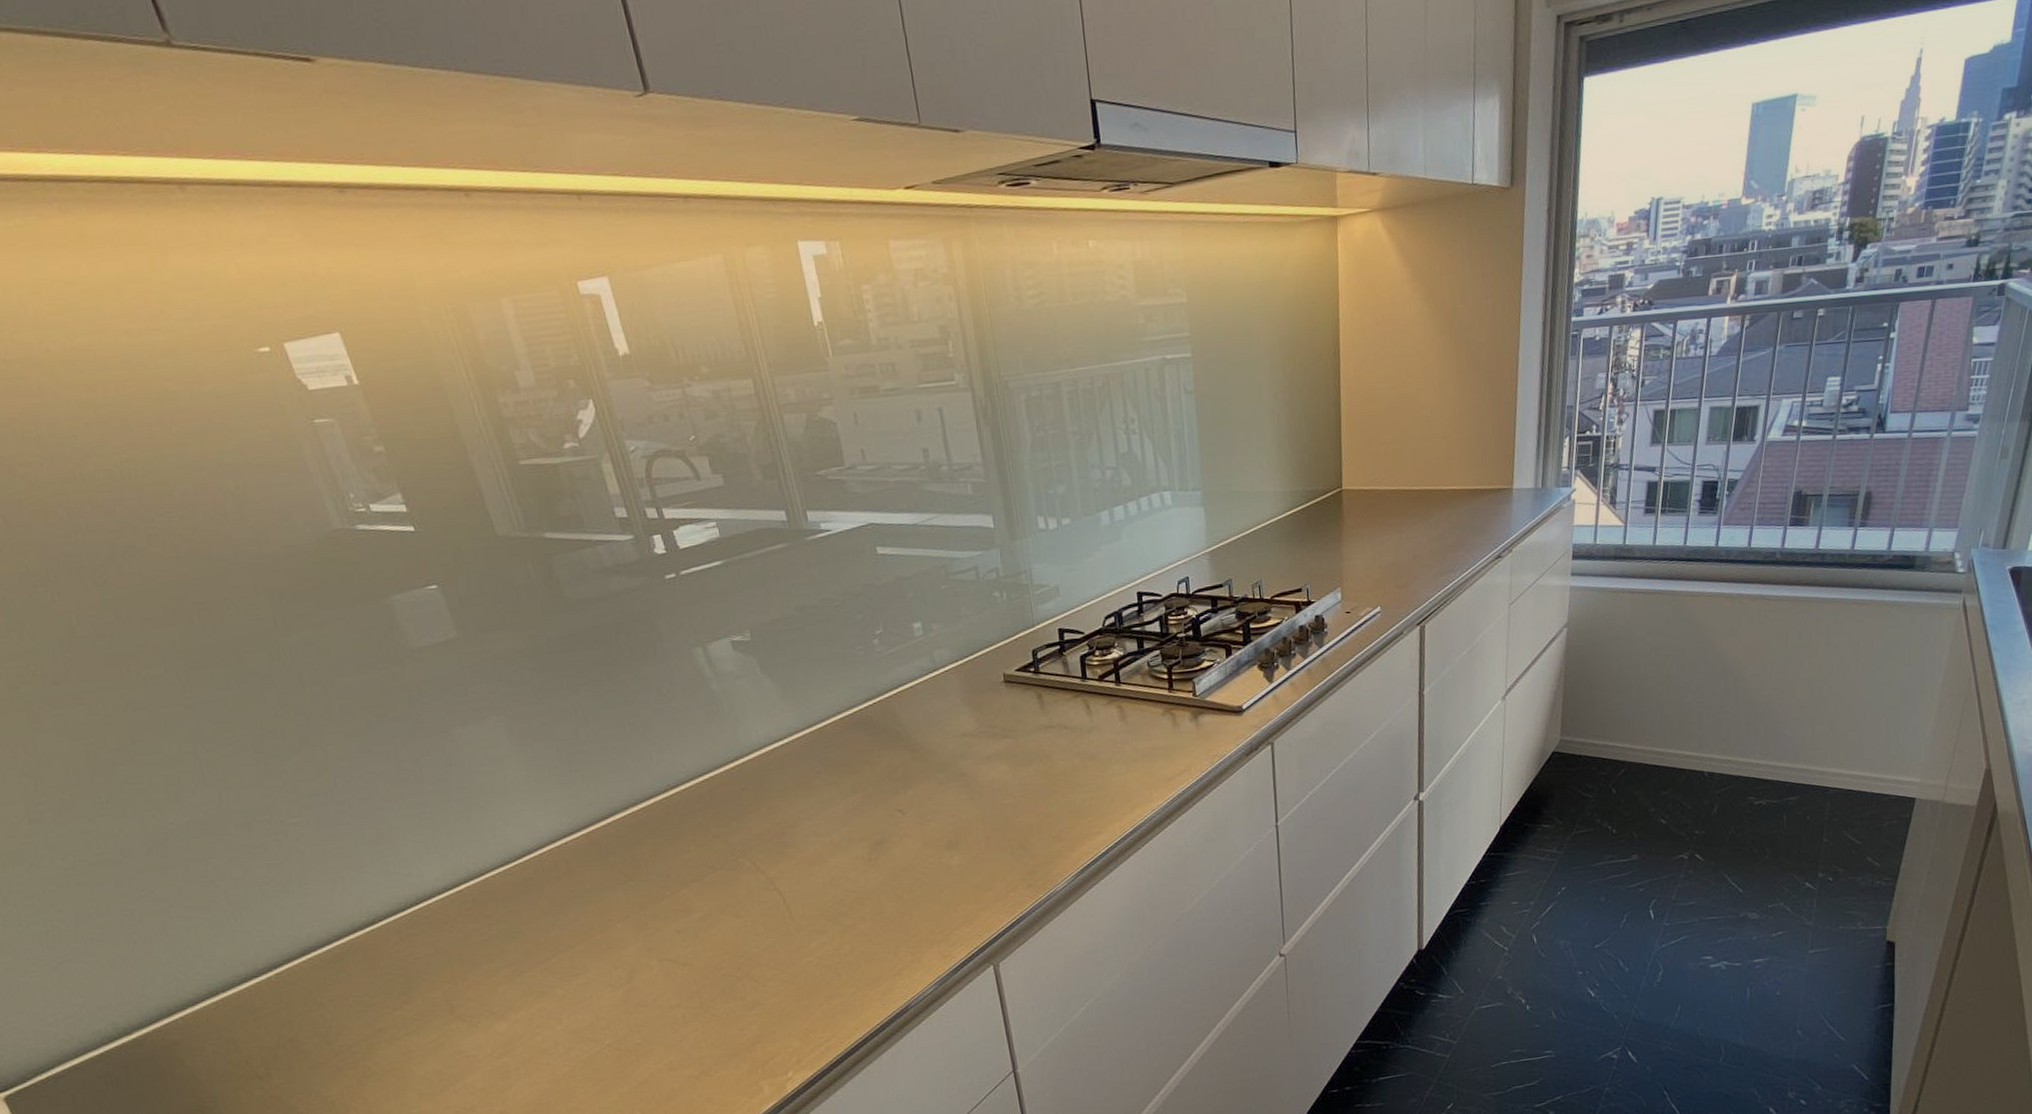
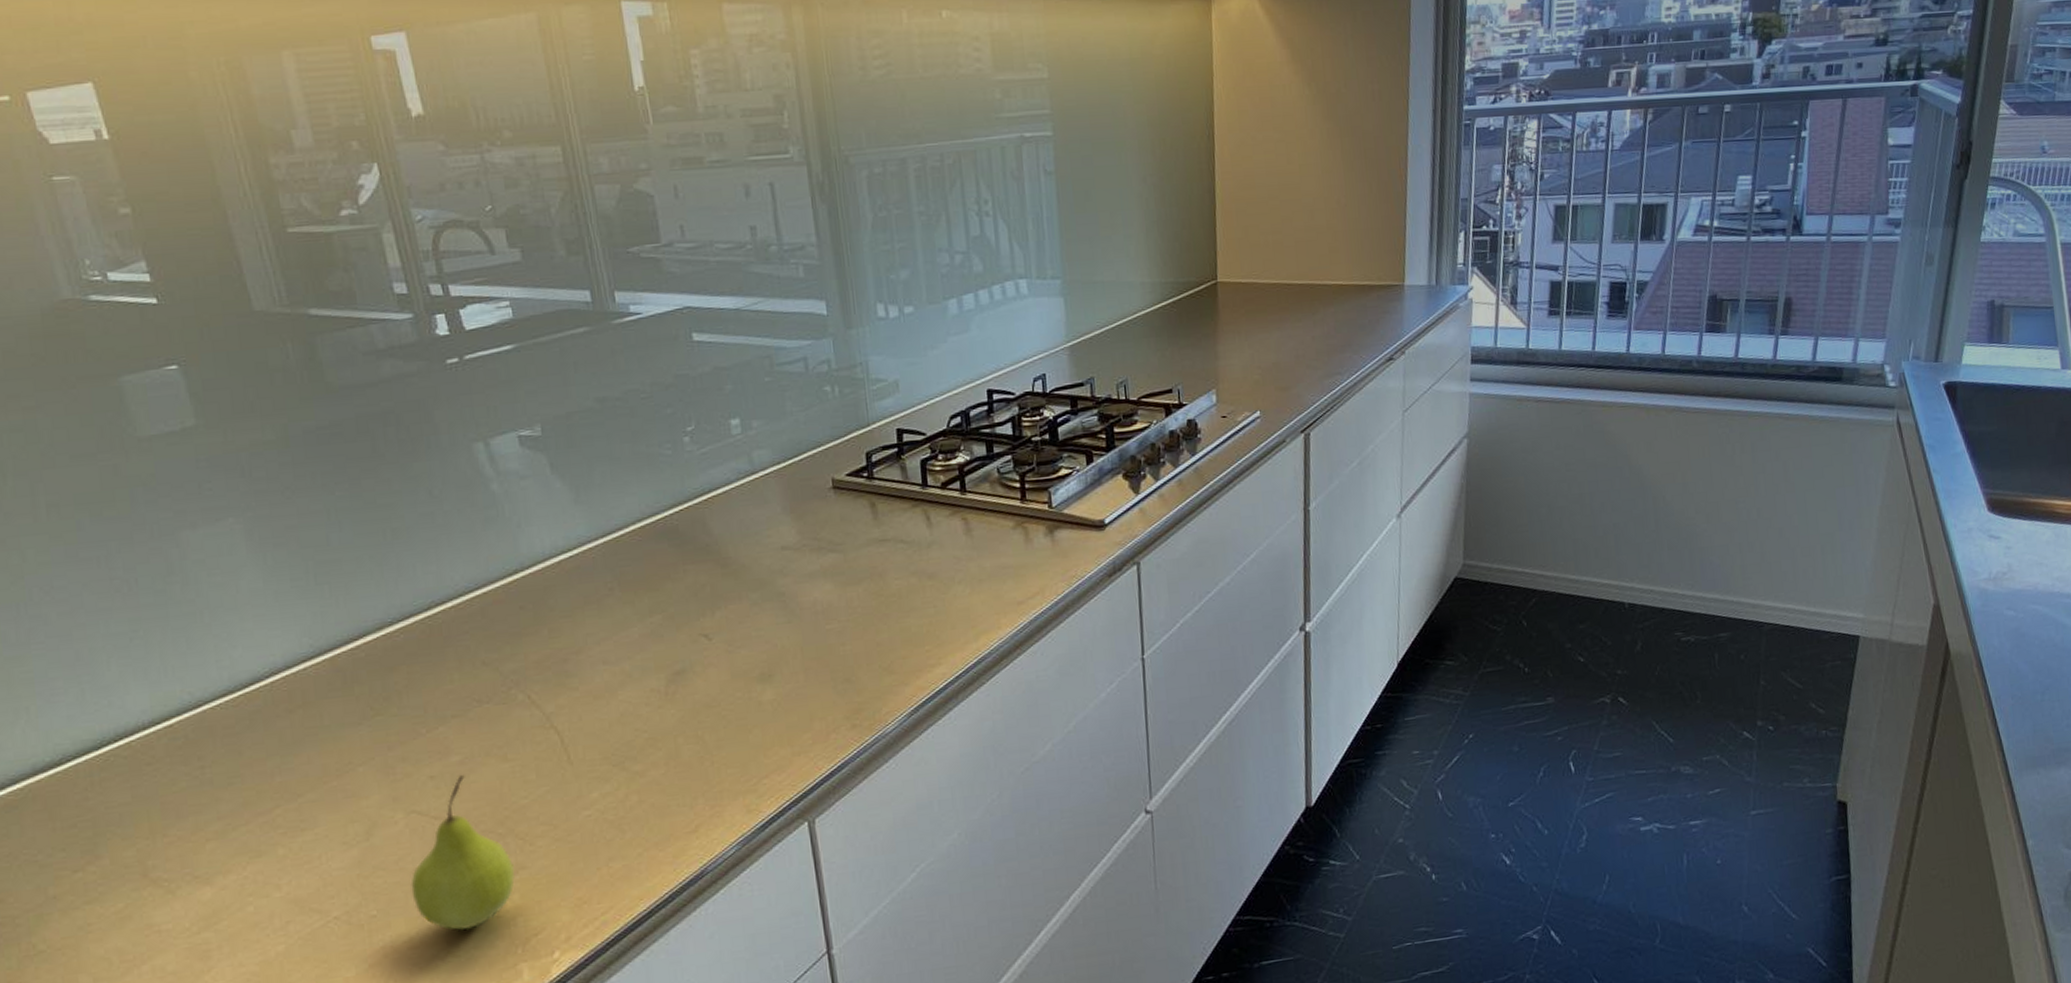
fruit: none [667,928,752,1055] -> present [411,774,515,930]

